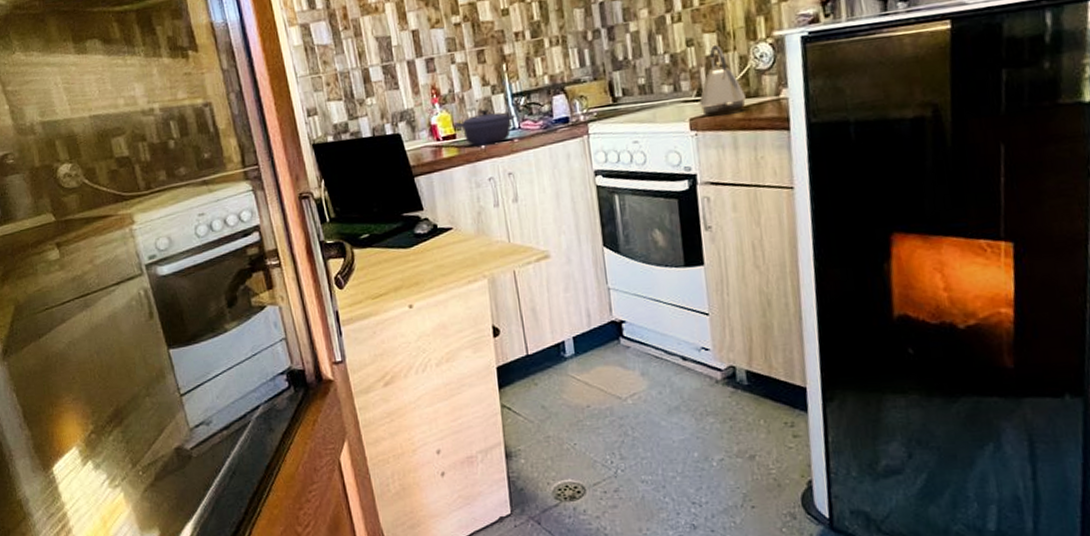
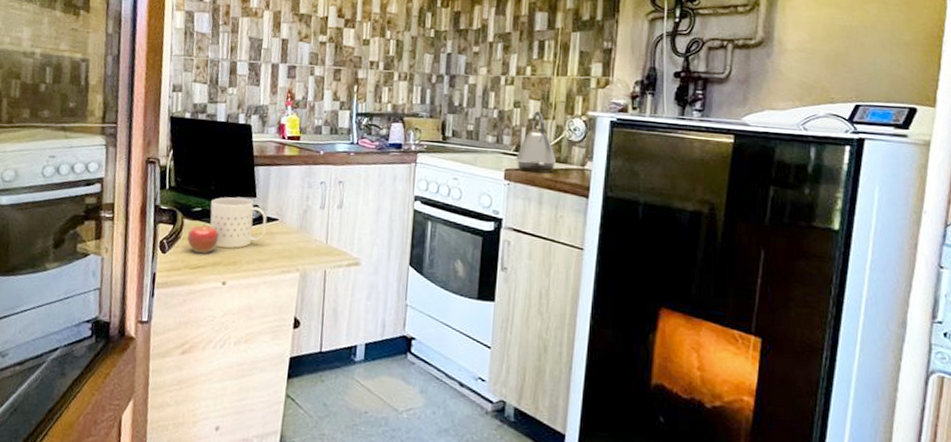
fruit: none [361,248,395,281] -> present [187,223,219,253]
mug: none [376,213,442,271] -> present [209,197,267,249]
cooking pot: present [455,108,516,146] -> none [302,120,357,153]

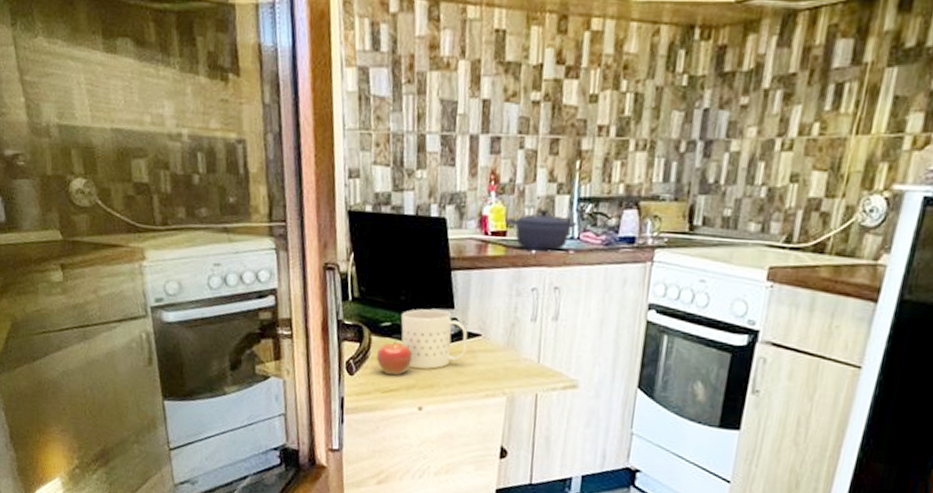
cooking pot: none [302,120,357,153] -> present [508,208,578,252]
kettle: present [516,111,557,173] -> none [785,187,841,271]

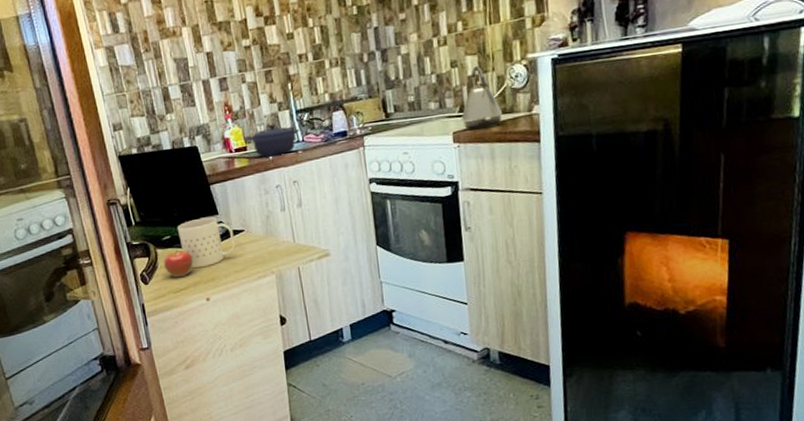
kettle: none [785,187,841,271] -> present [461,66,503,131]

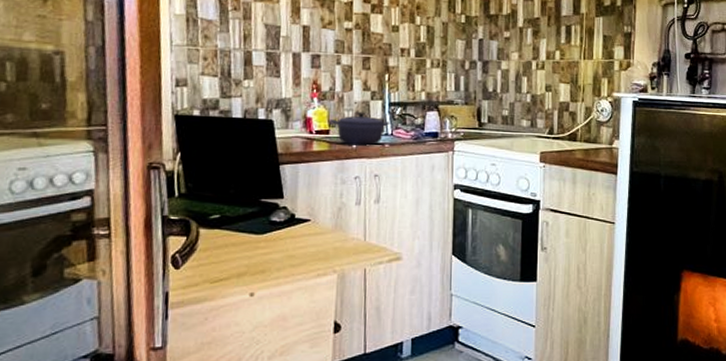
fruit: present [164,249,194,277] -> none [205,231,243,264]
mug: present [177,217,236,268] -> none [230,199,298,257]
kettle: present [461,66,503,131] -> none [550,94,587,154]

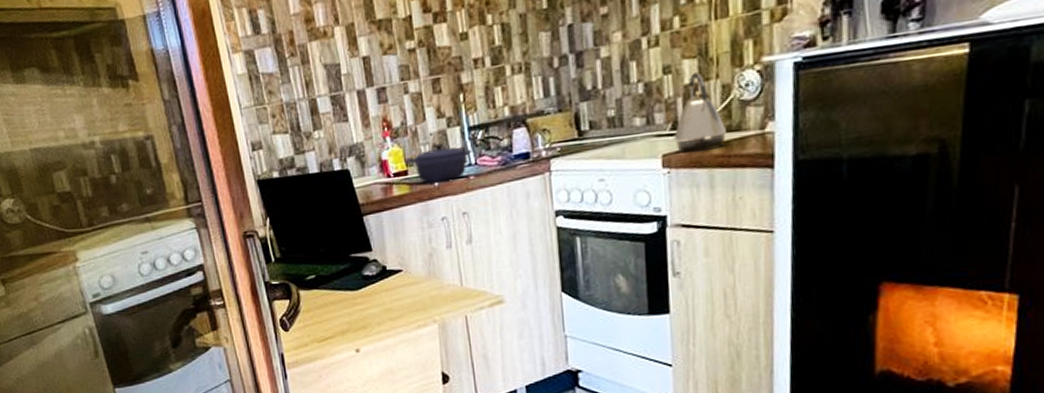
kettle: none [550,94,587,154] -> present [674,72,728,153]

